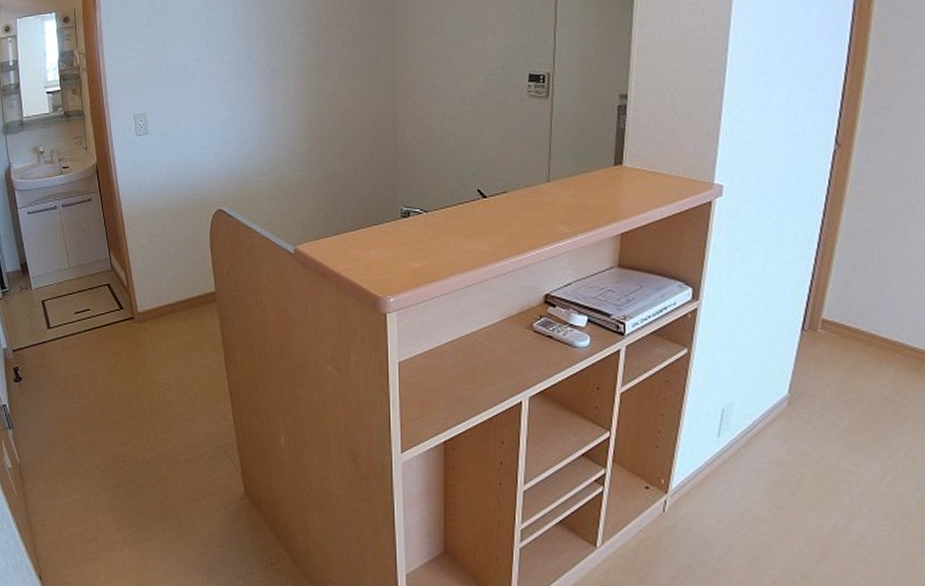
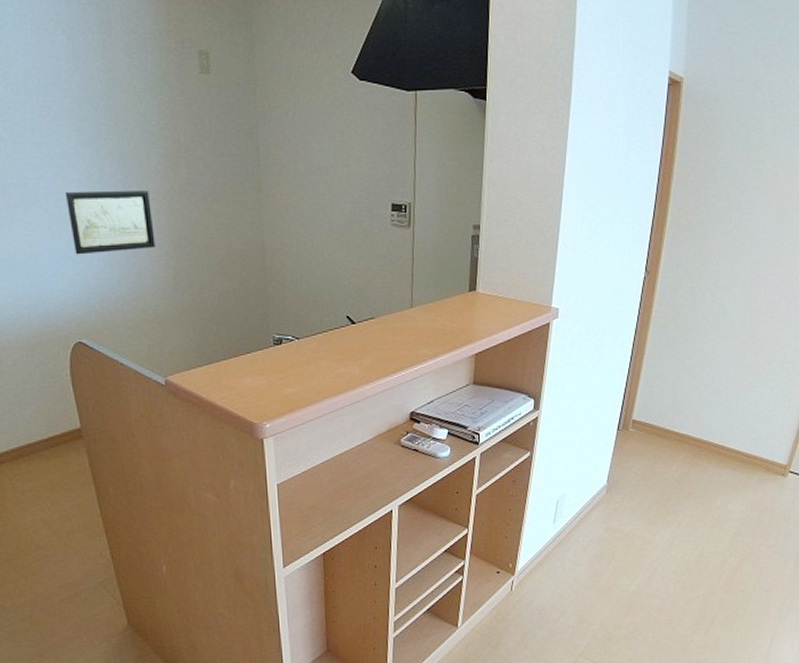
wall art: none [218,68,293,129] -> present [66,191,155,255]

